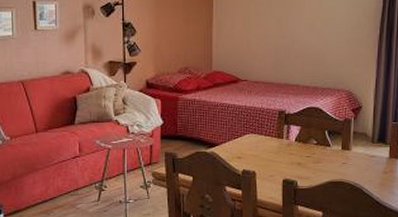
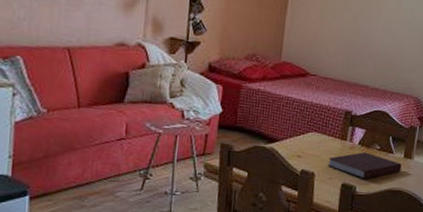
notebook: none [267,147,340,174] -> present [327,152,402,179]

